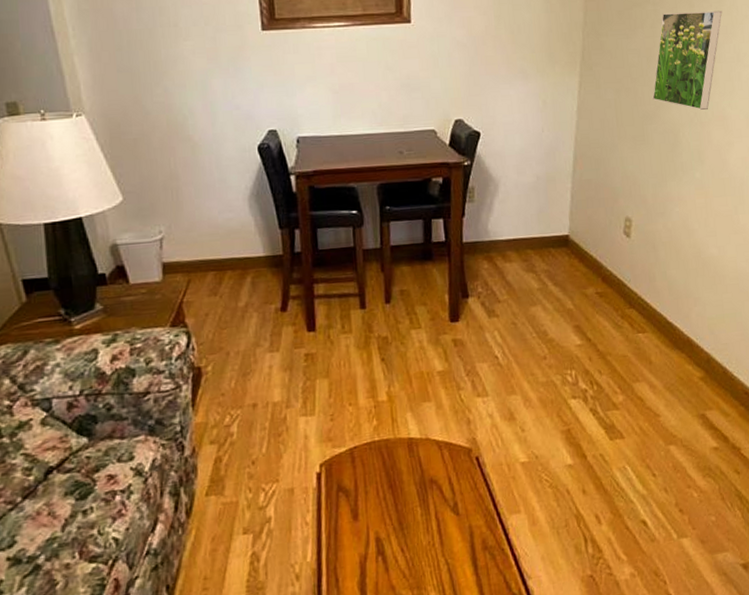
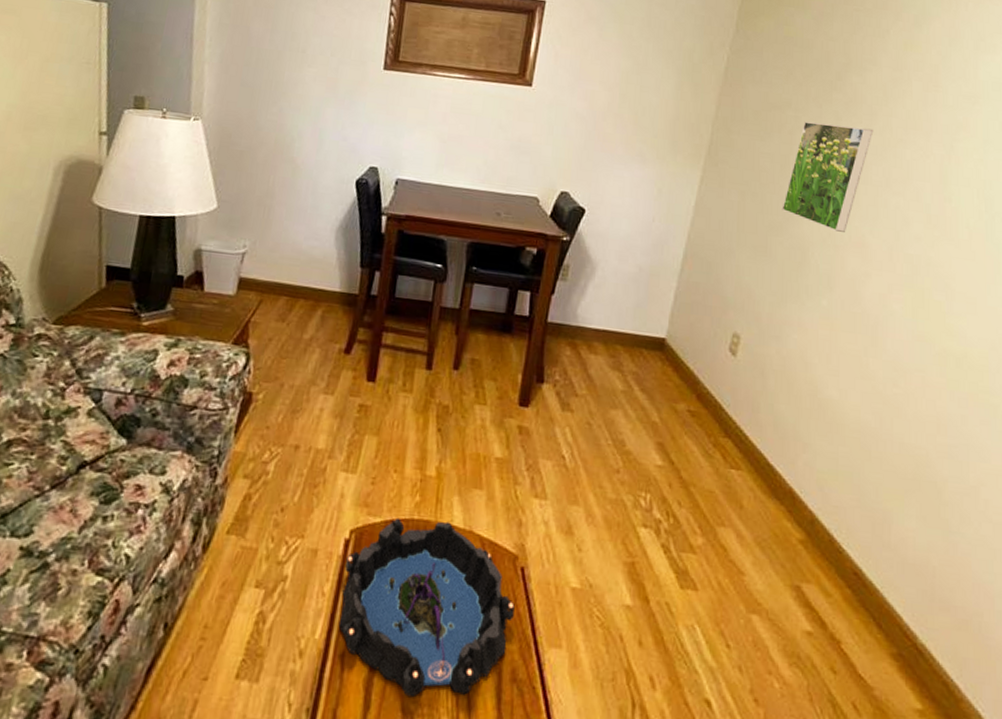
decorative bowl: none [320,435,476,586] -> present [338,517,515,698]

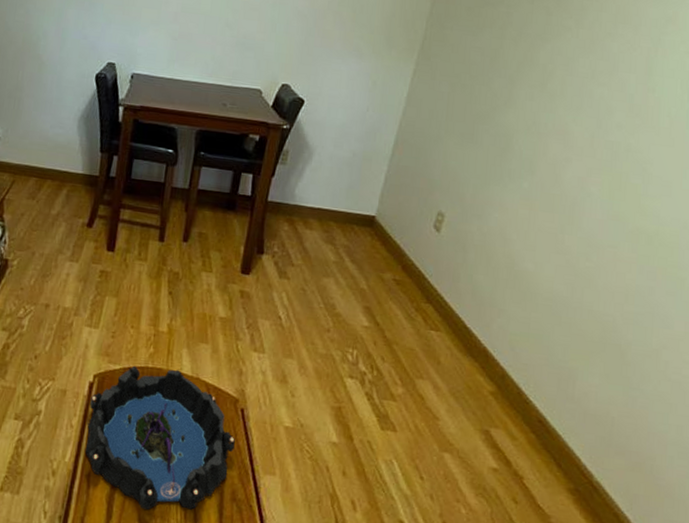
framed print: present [782,121,874,232] -> none [489,17,583,121]

